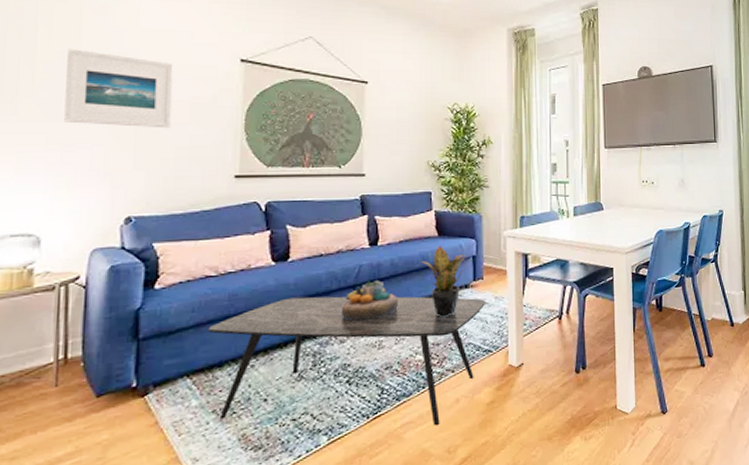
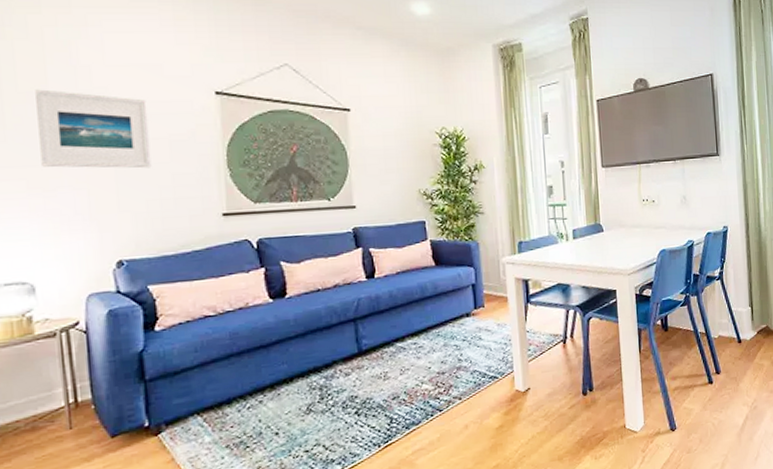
coffee table: present [208,296,485,426] -> none [213,326,488,454]
decorative bowl: present [342,280,398,321] -> none [344,313,400,354]
potted plant: present [420,245,465,317] -> none [419,275,465,347]

